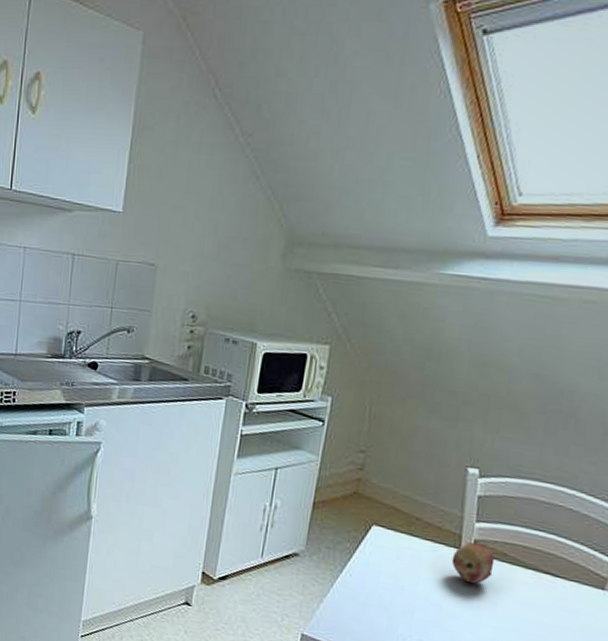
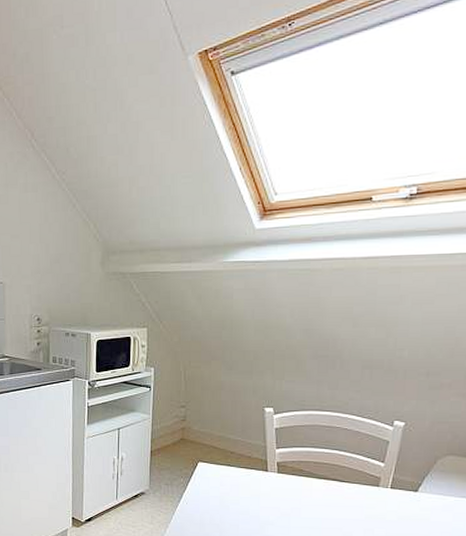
fruit: present [451,542,495,584] -> none [262,465,295,496]

